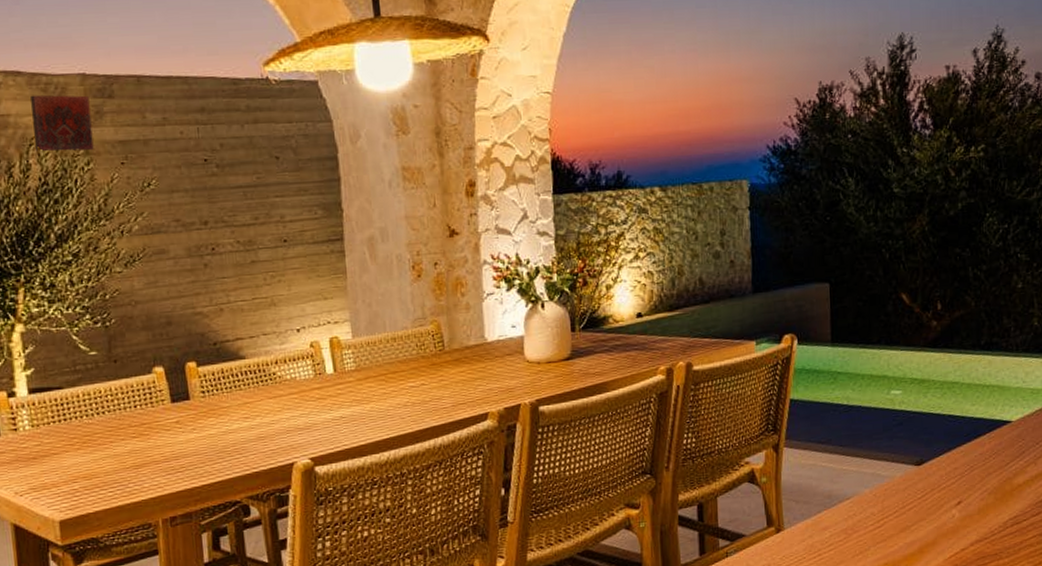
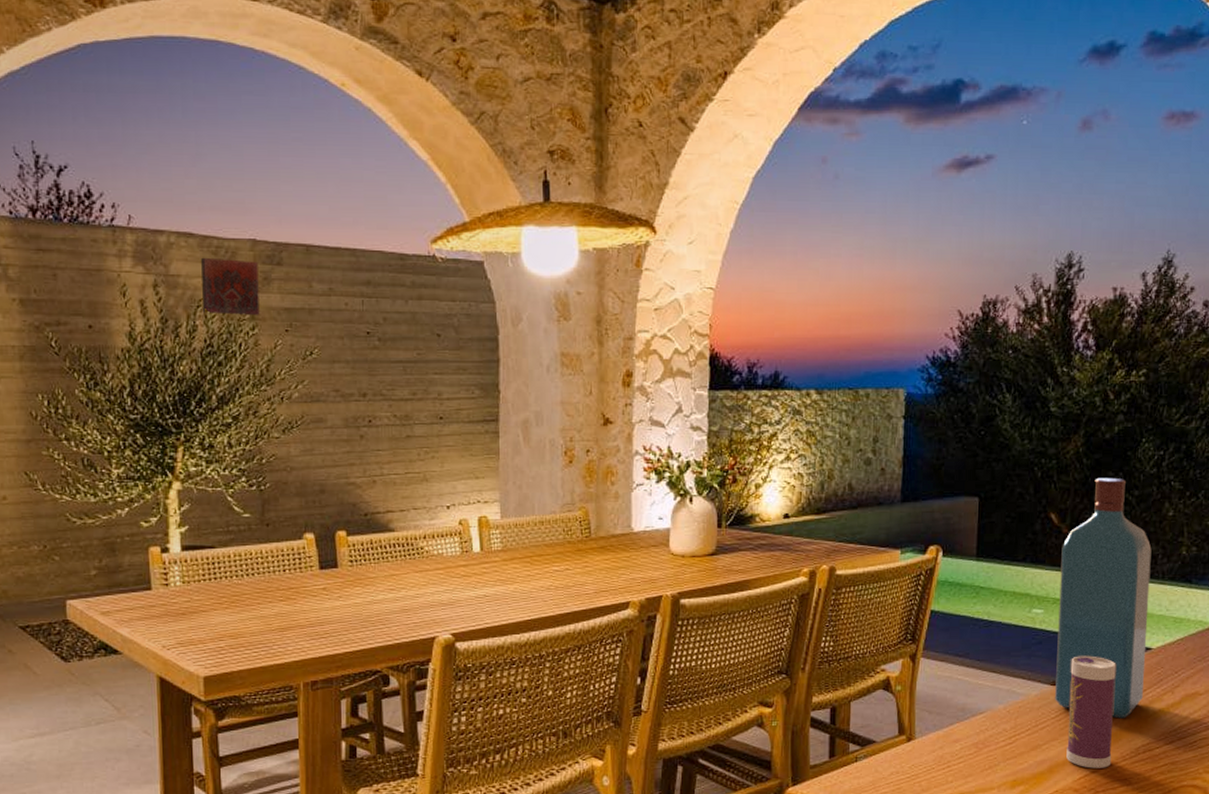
liquor: none [915,254,1006,494] -> present [1055,477,1152,719]
beverage can: none [933,433,981,546] -> present [1066,655,1116,769]

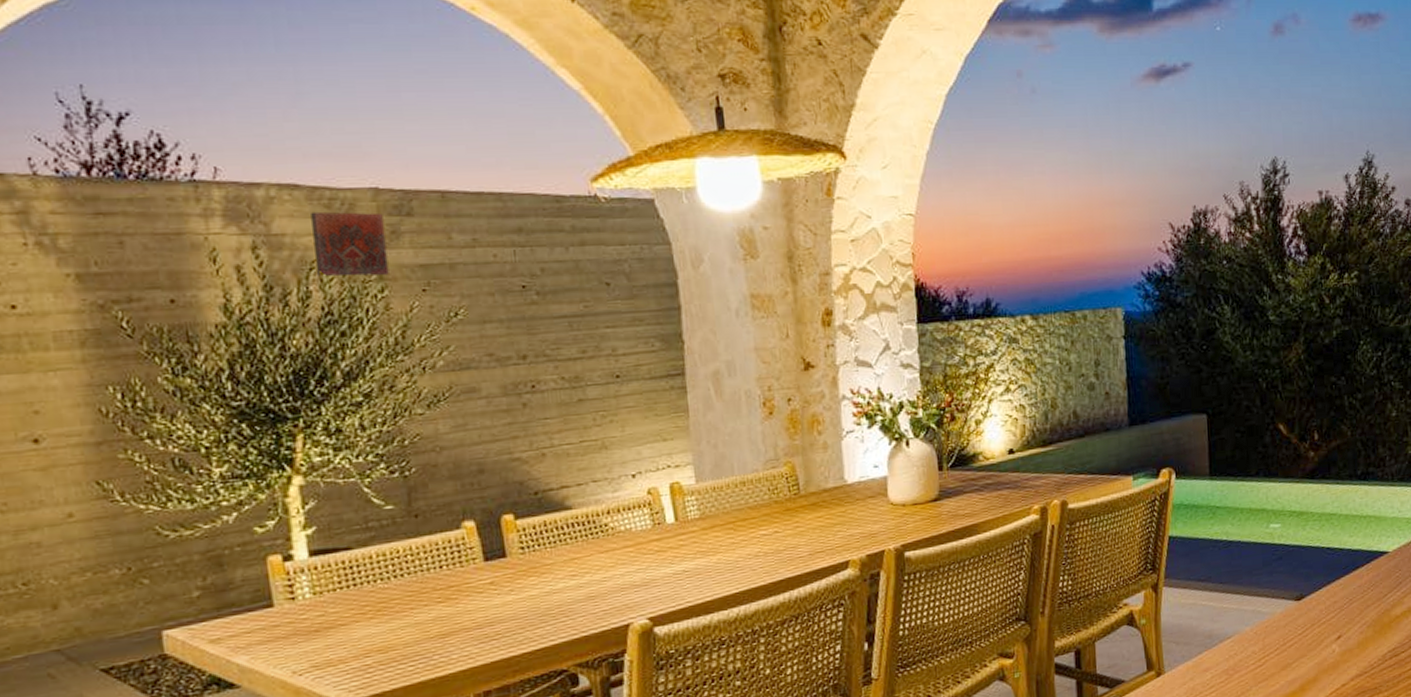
liquor: present [1055,477,1152,719] -> none [1293,382,1384,627]
beverage can: present [1066,655,1116,769] -> none [1312,566,1361,682]

